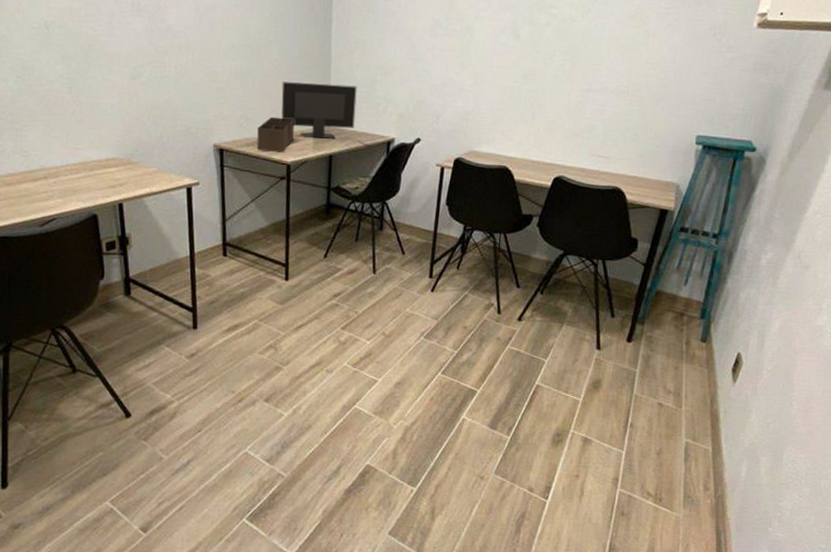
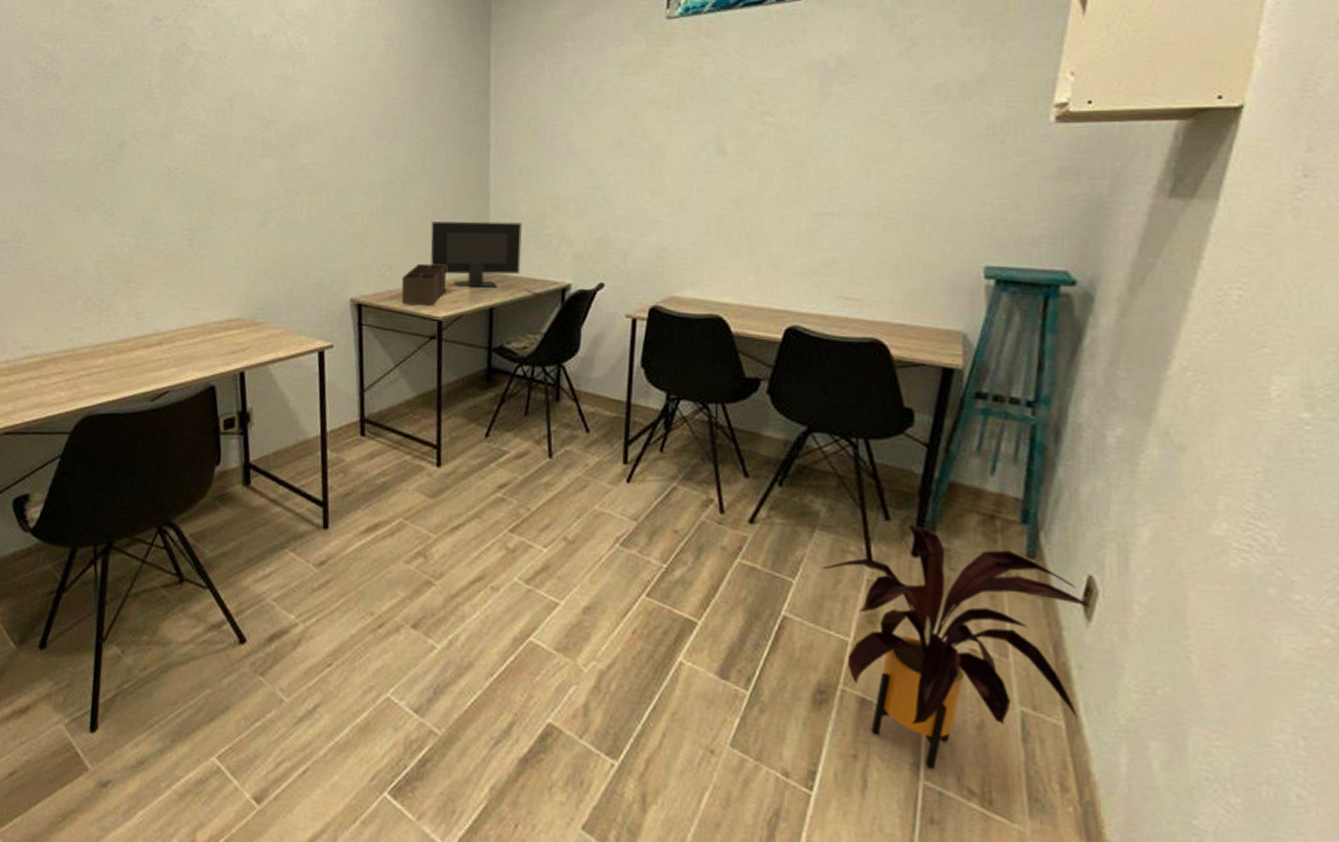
house plant: none [566,320,738,481] -> present [822,524,1092,769]

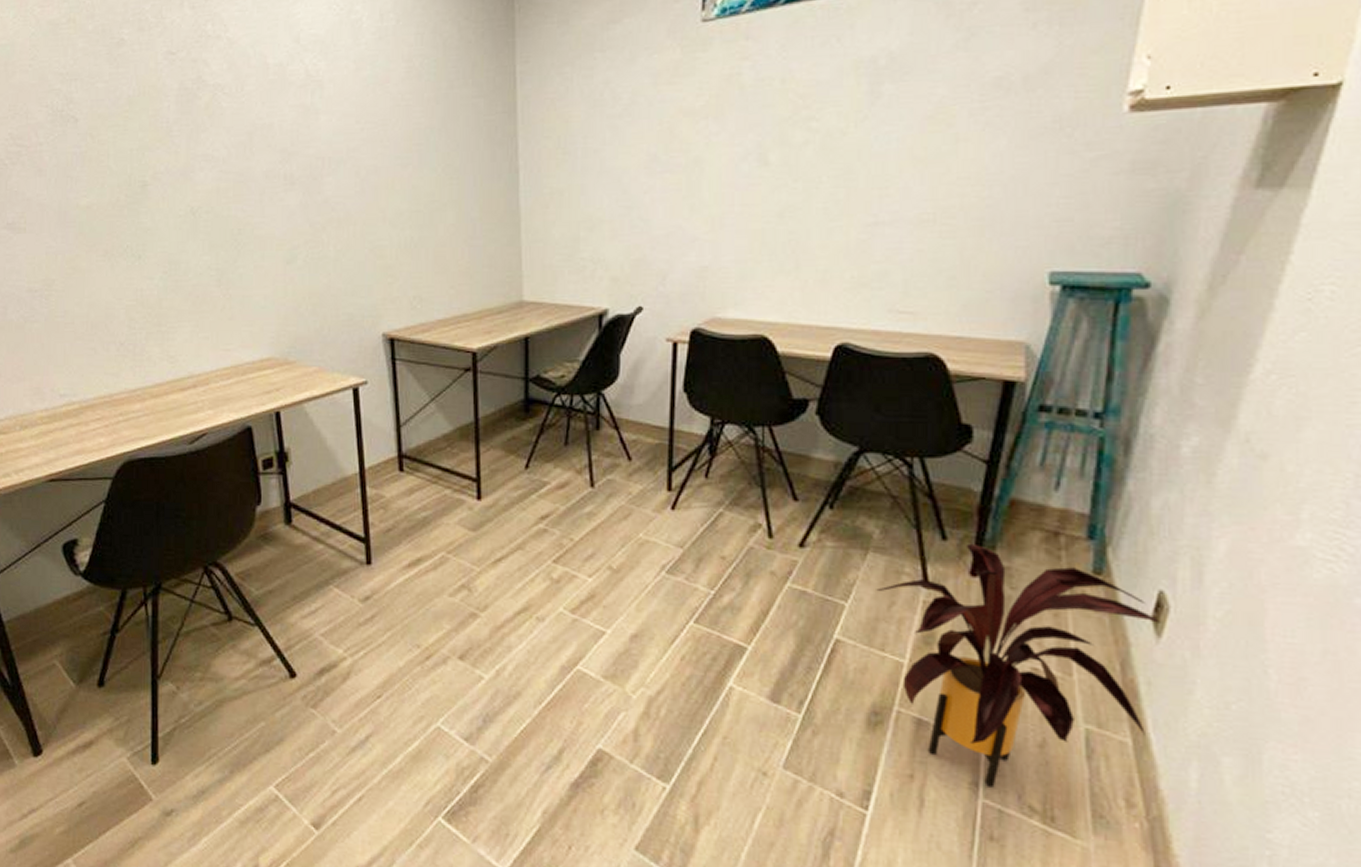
desk organizer: present [401,263,447,306] -> none [434,294,479,338]
computer monitor: present [430,221,522,288] -> none [461,247,555,318]

